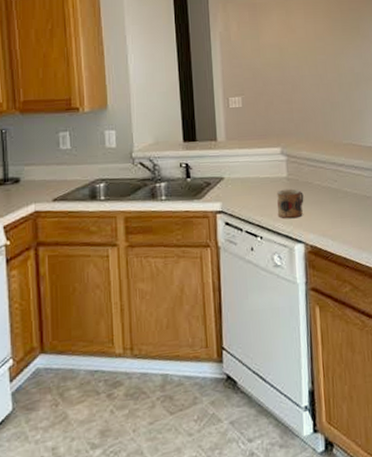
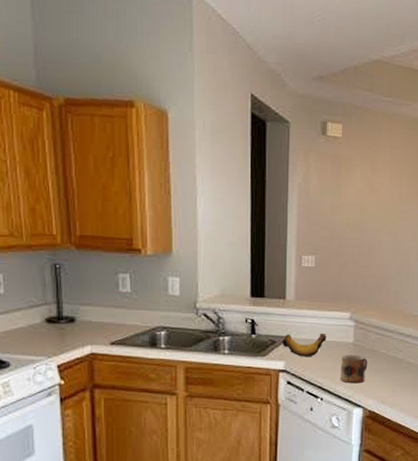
banana bunch: none [216,170,260,196] -> present [281,333,326,357]

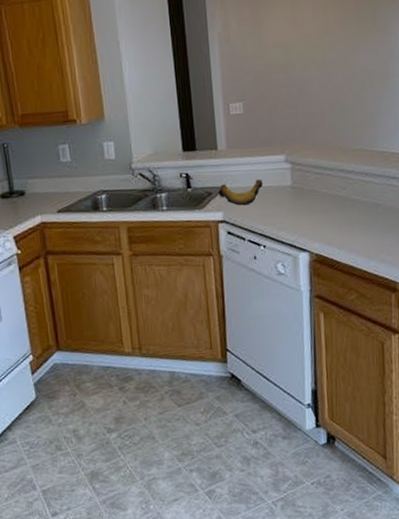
mug: present [340,354,368,384] -> none [281,197,310,228]

